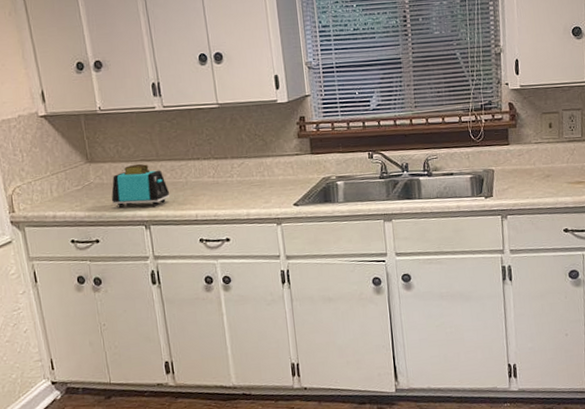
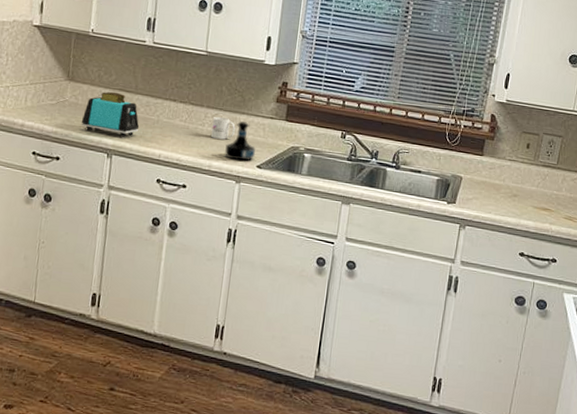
mug: none [239,164,265,187] -> present [211,117,235,140]
tequila bottle: none [259,164,290,203] -> present [225,121,256,161]

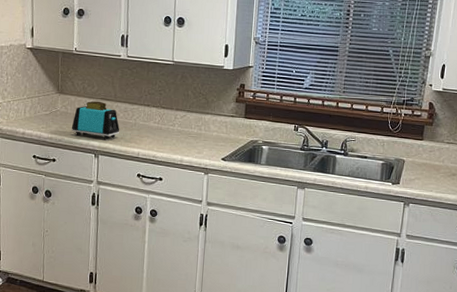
mug: present [211,117,235,140] -> none [181,117,201,137]
tequila bottle: present [225,121,256,161] -> none [194,120,220,155]

